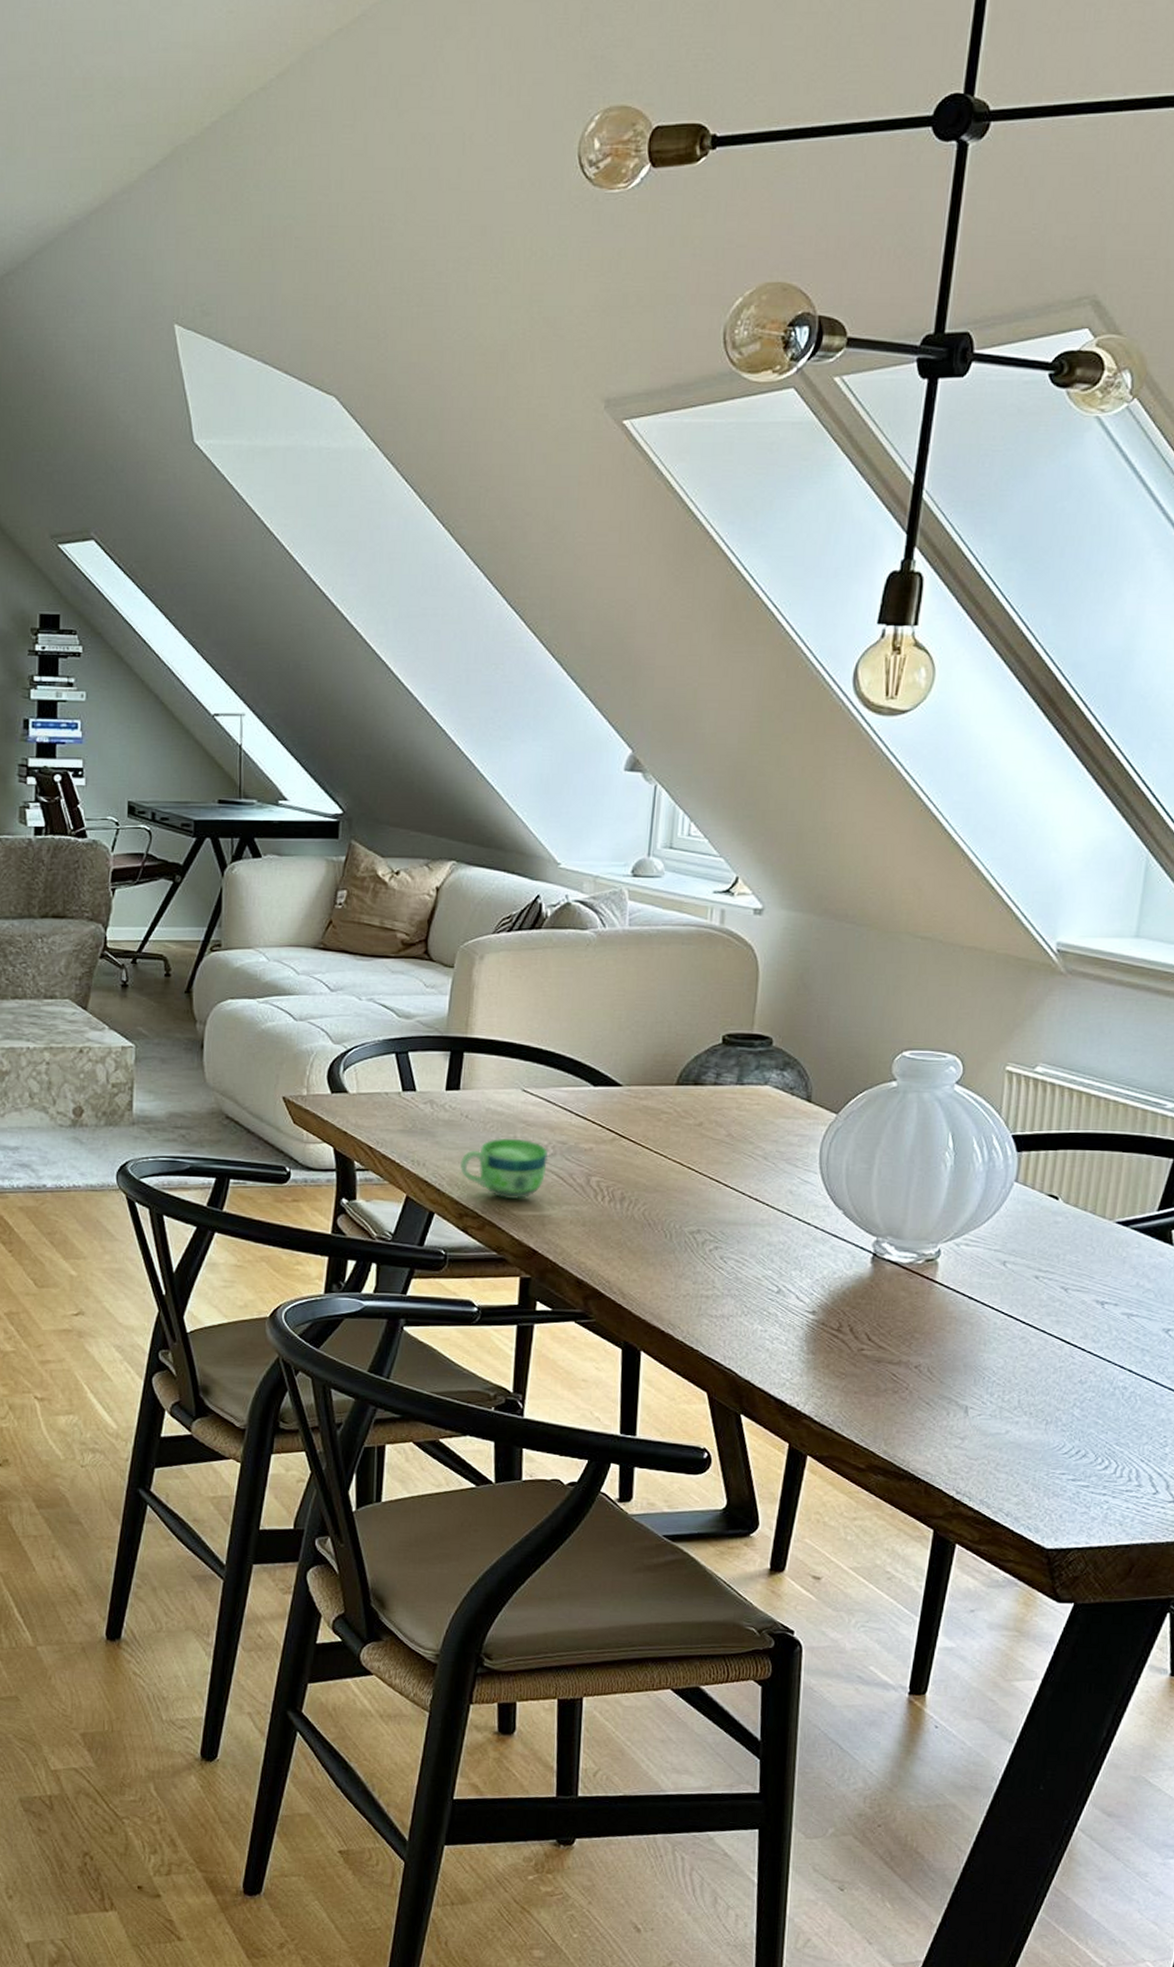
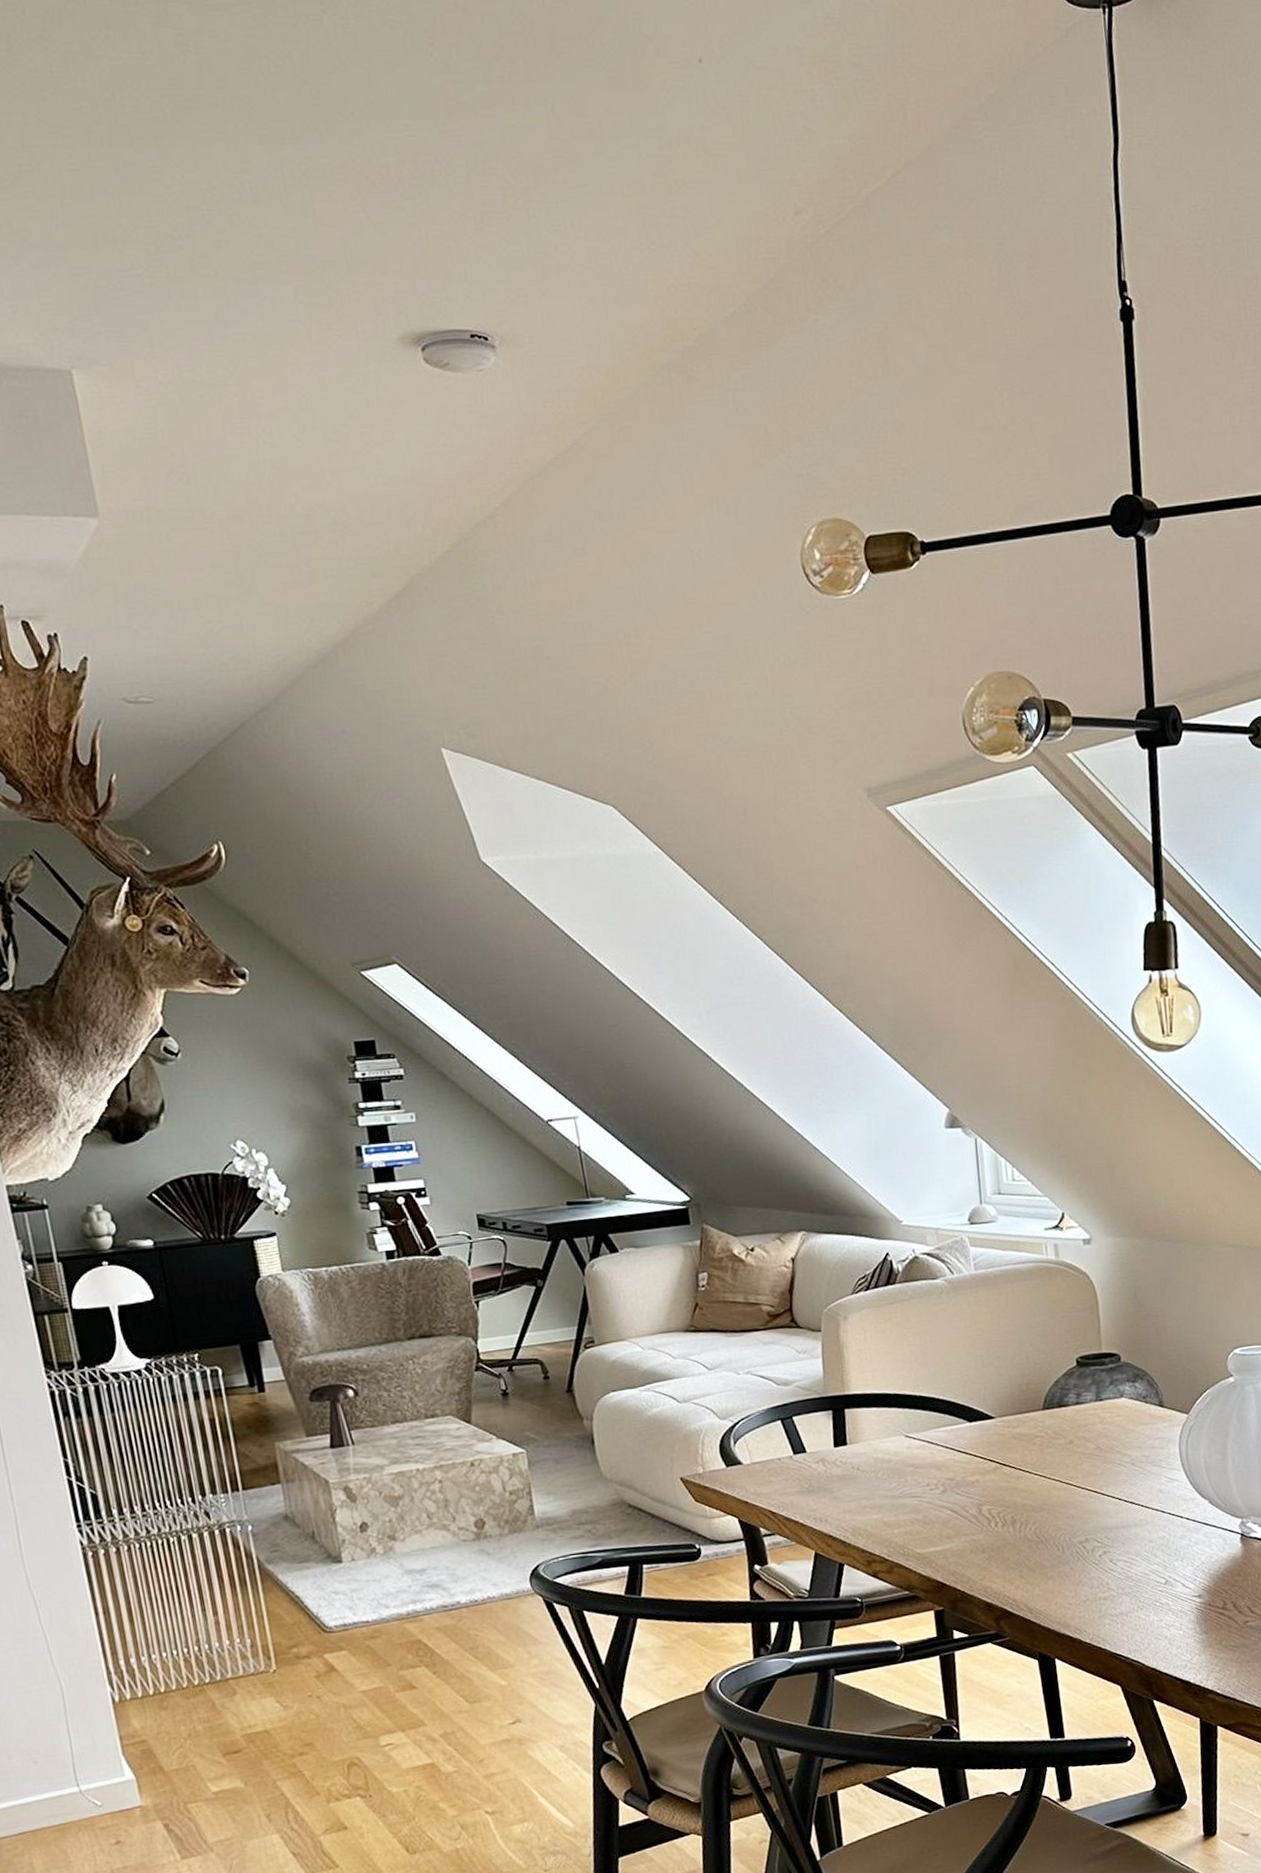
cup: present [460,1138,549,1200] -> none [860,1481,940,1541]

